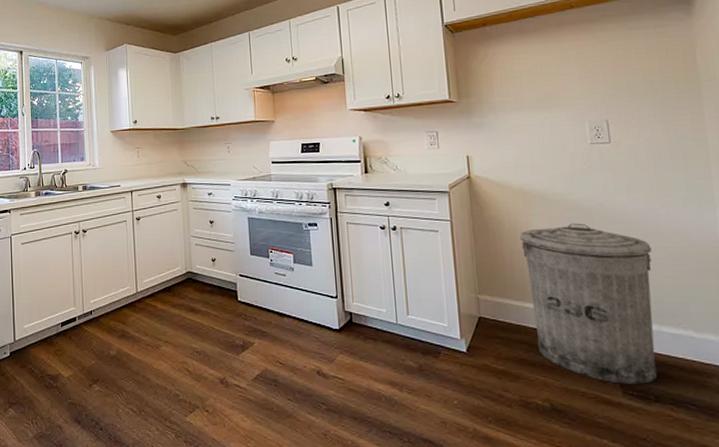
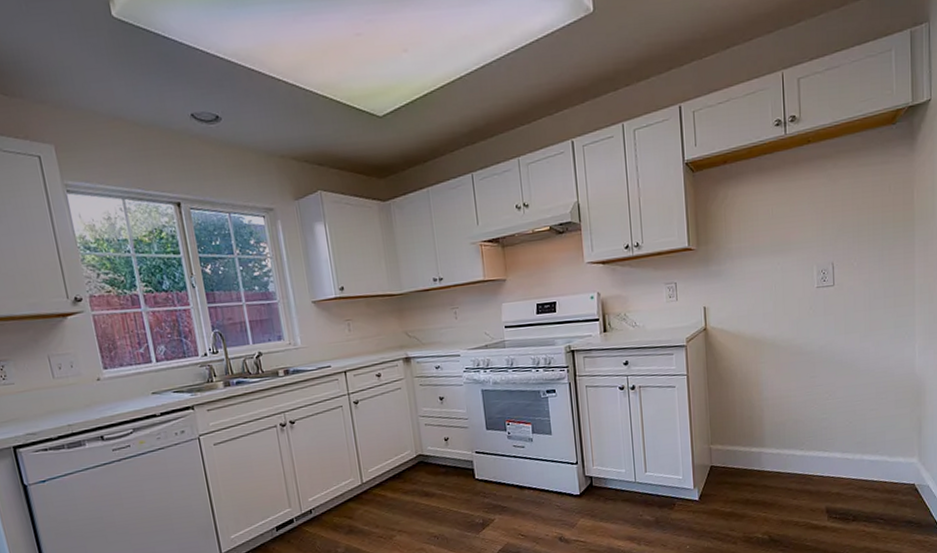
trash can: present [519,223,658,384] -> none [749,367,861,510]

